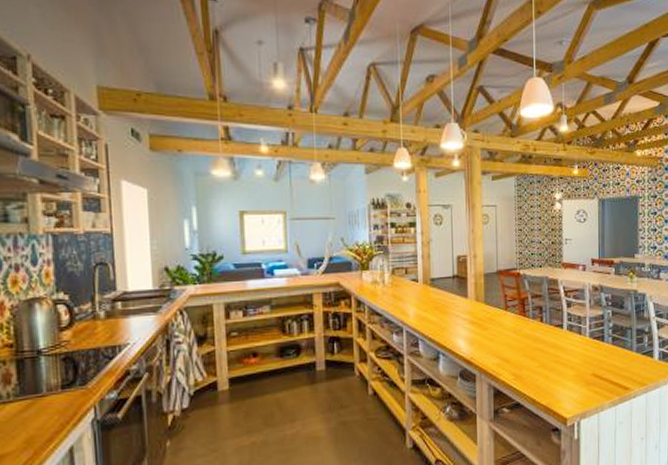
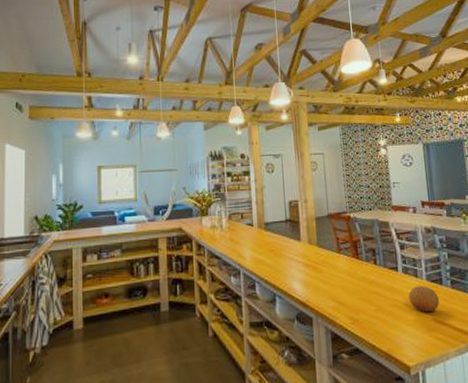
fruit: none [571,342,600,368] -> present [408,286,440,313]

